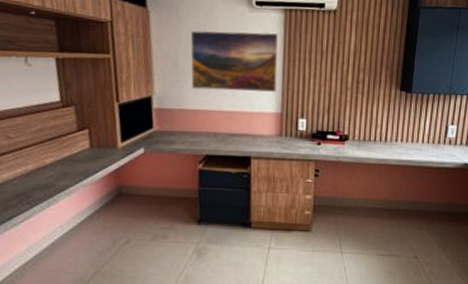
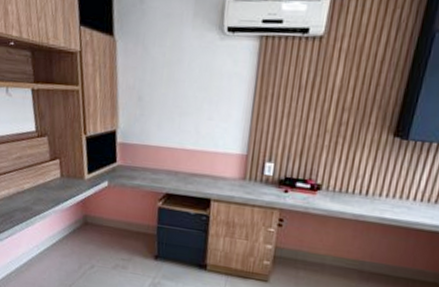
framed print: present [190,30,278,92] -> none [154,61,250,132]

